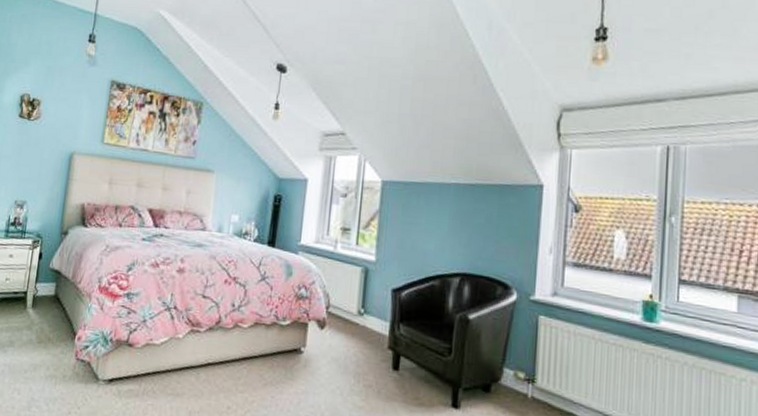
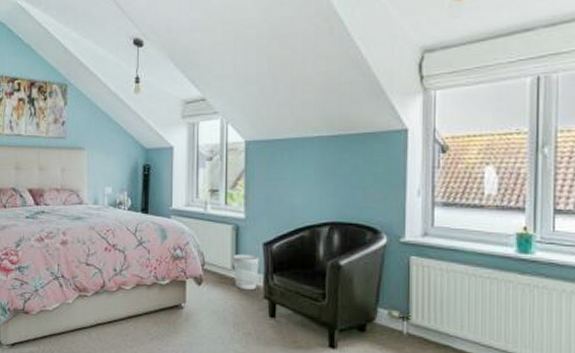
wastebasket: none [359,298,387,338] -> present [233,254,259,289]

